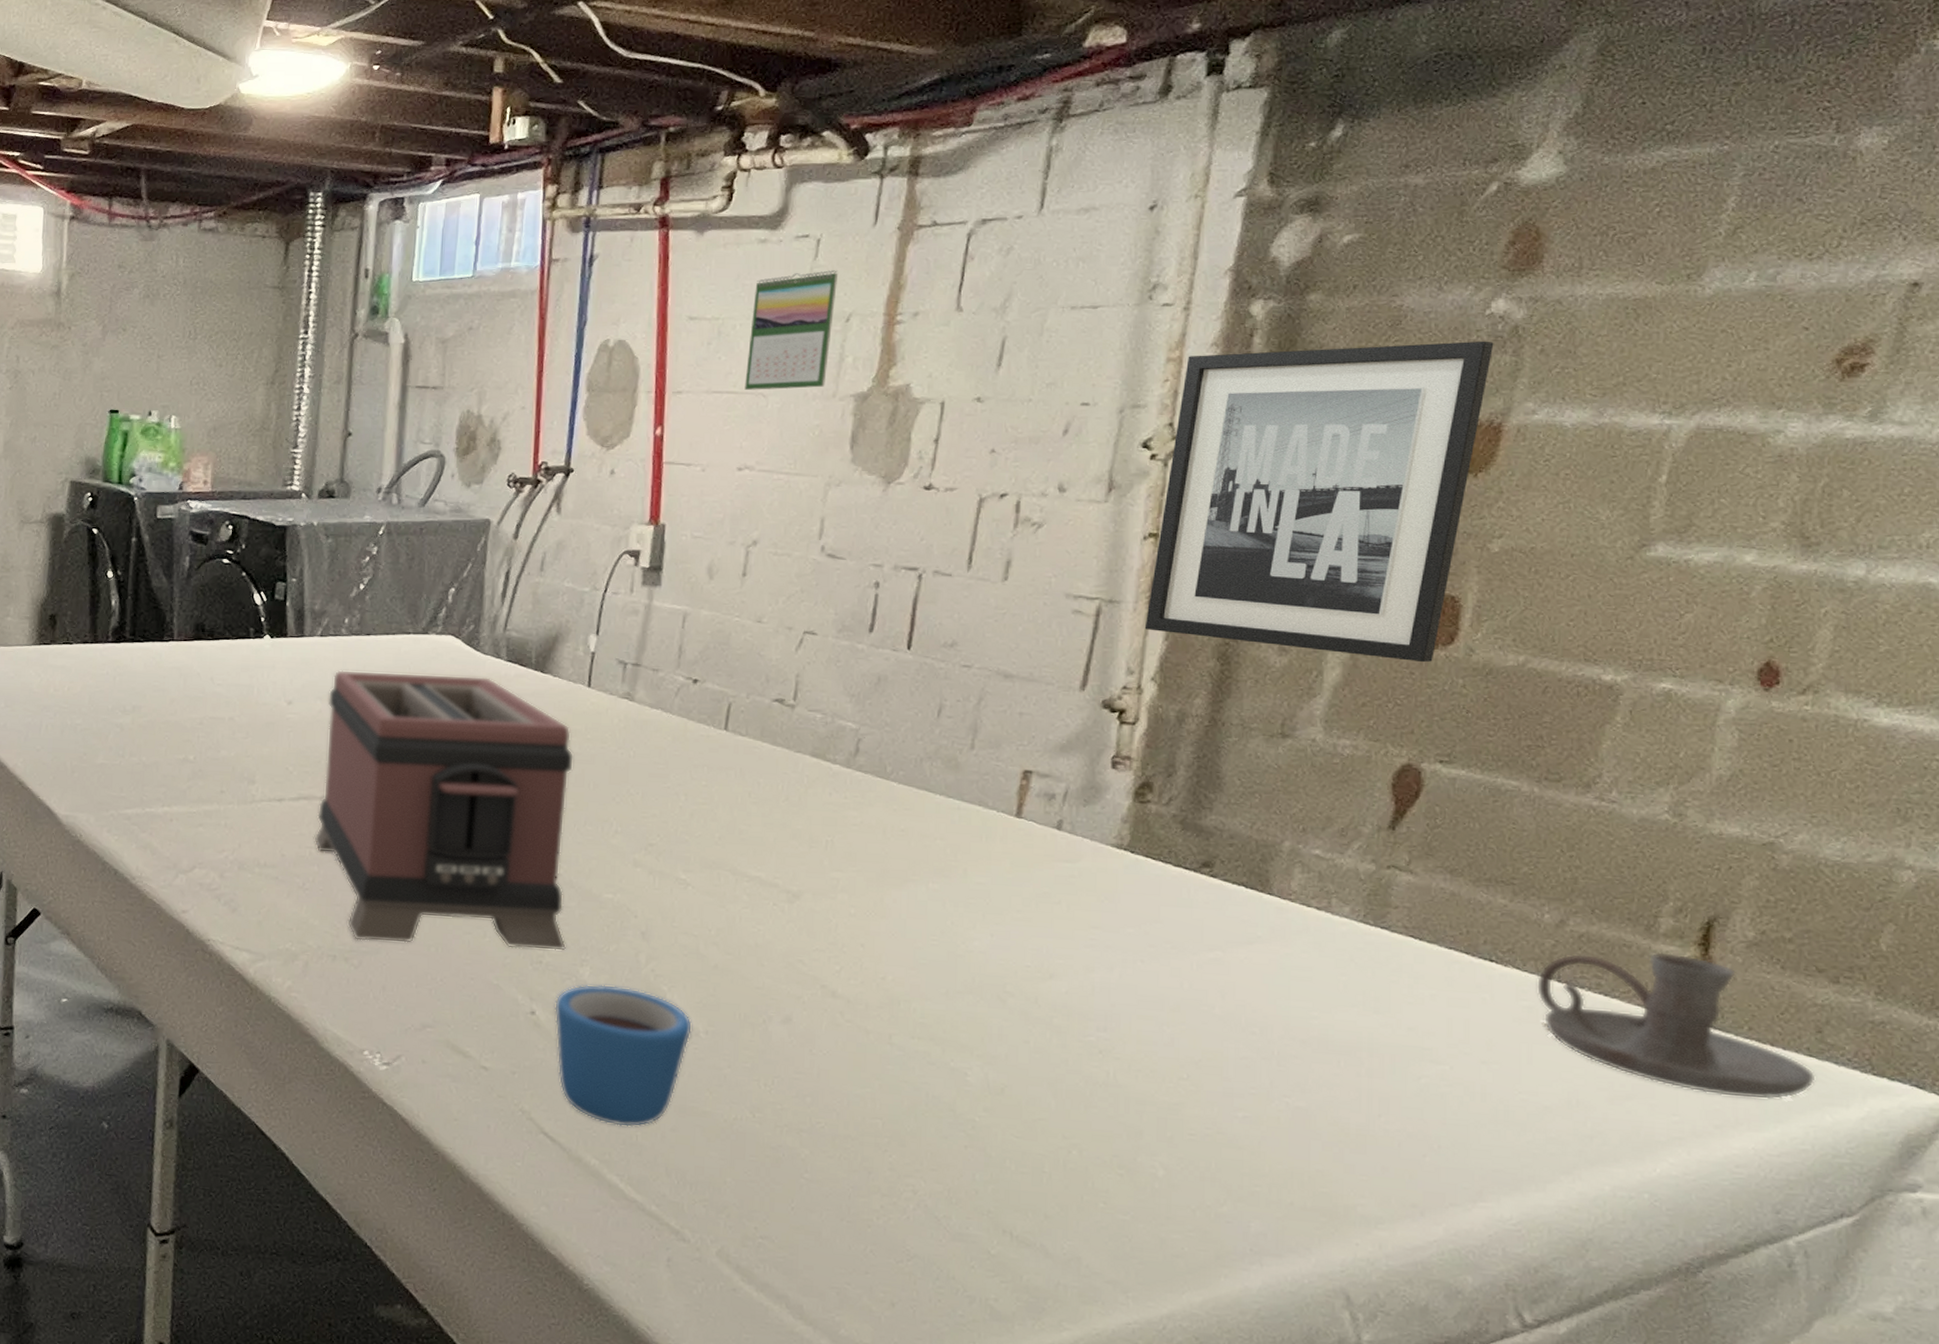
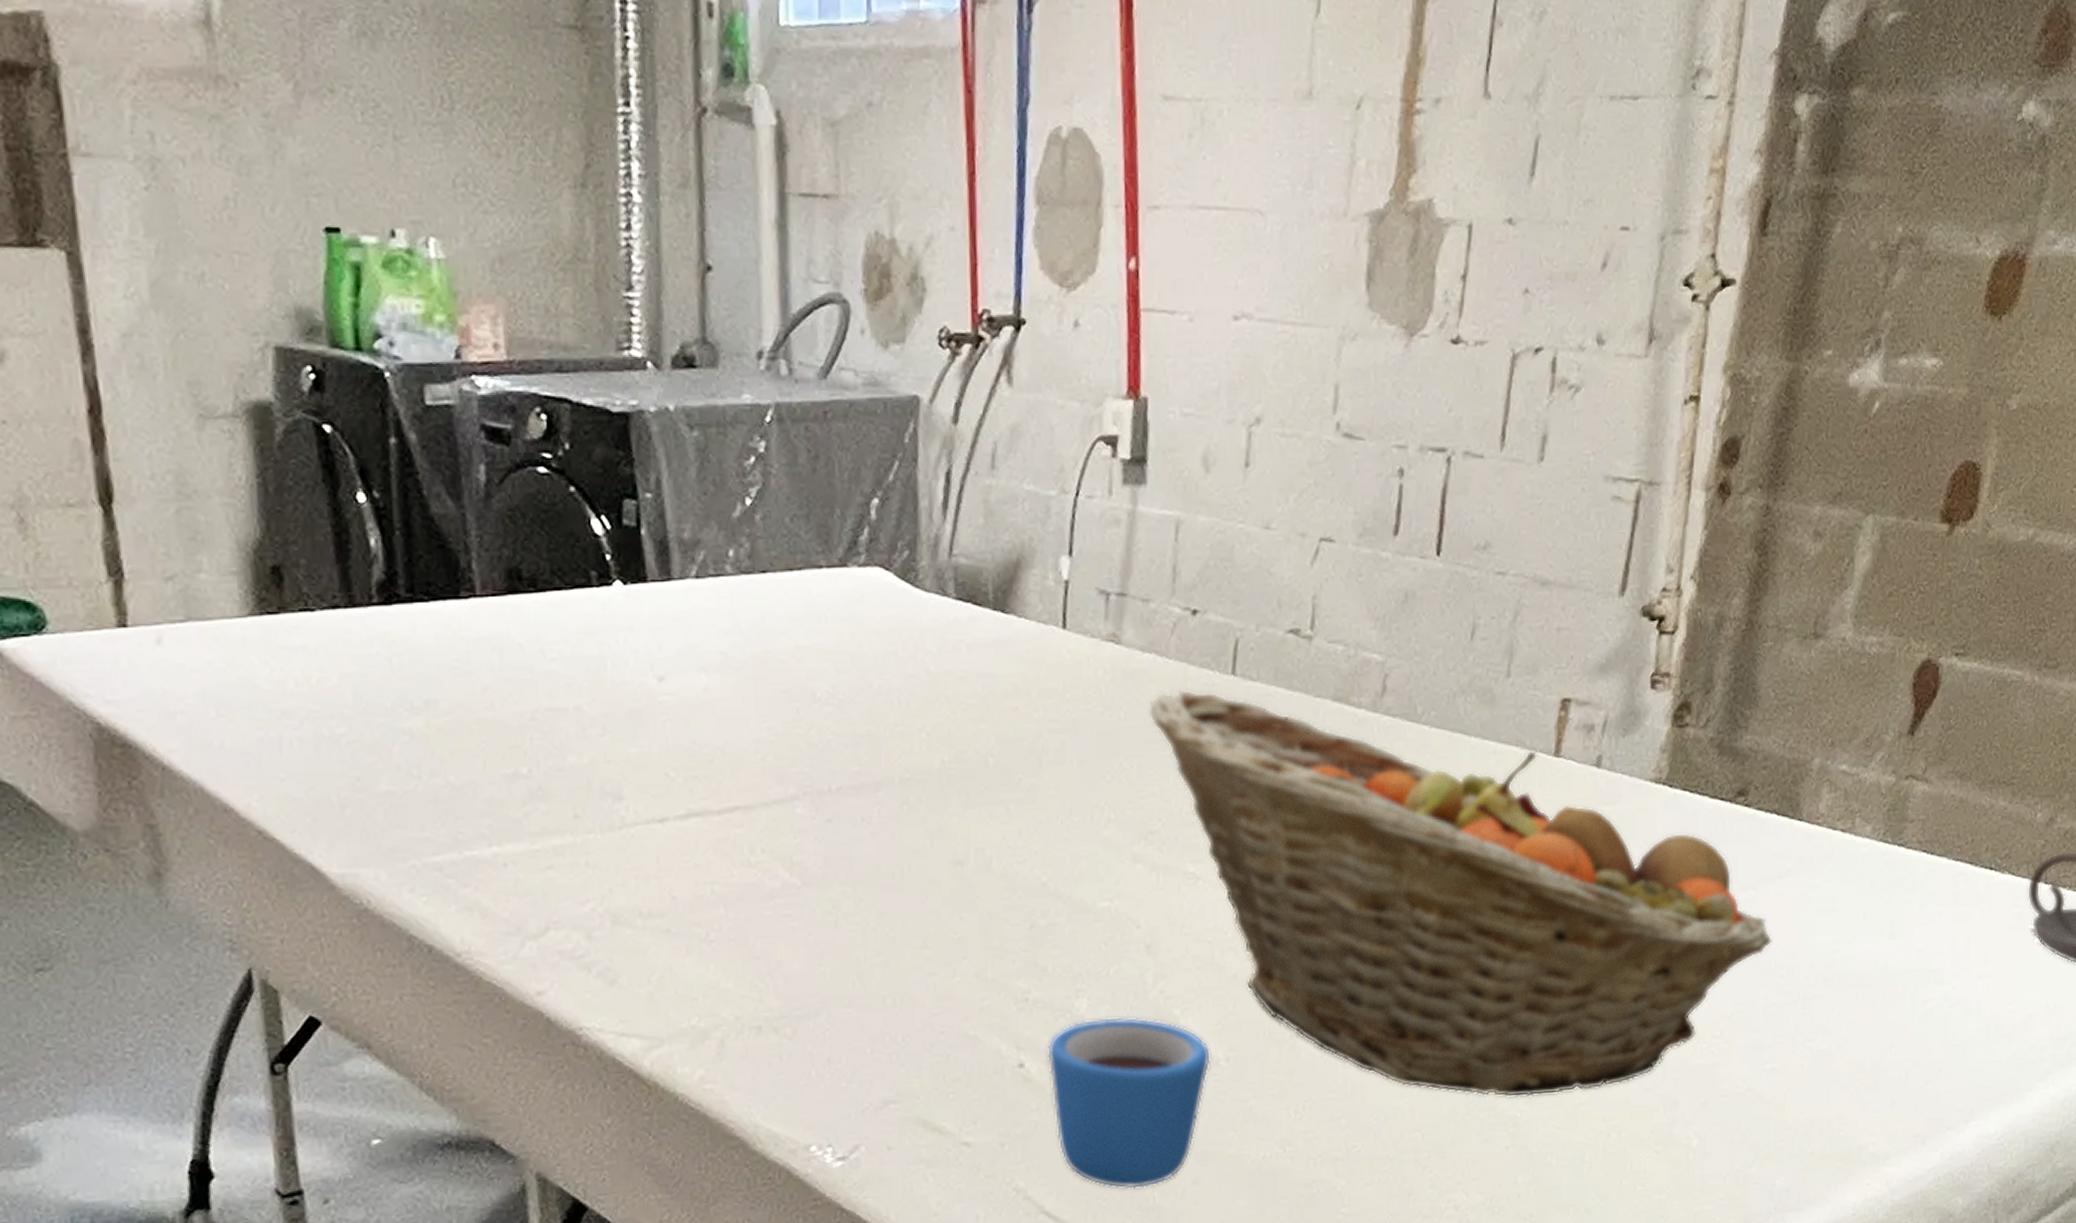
toaster: present [314,670,574,951] -> none [715,623,1056,1002]
fruit basket: none [653,738,1242,1108] -> present [1148,689,1772,1098]
calendar: present [744,270,839,390] -> none [1237,33,1346,205]
wall art: present [1144,341,1494,663] -> none [1684,153,2023,542]

